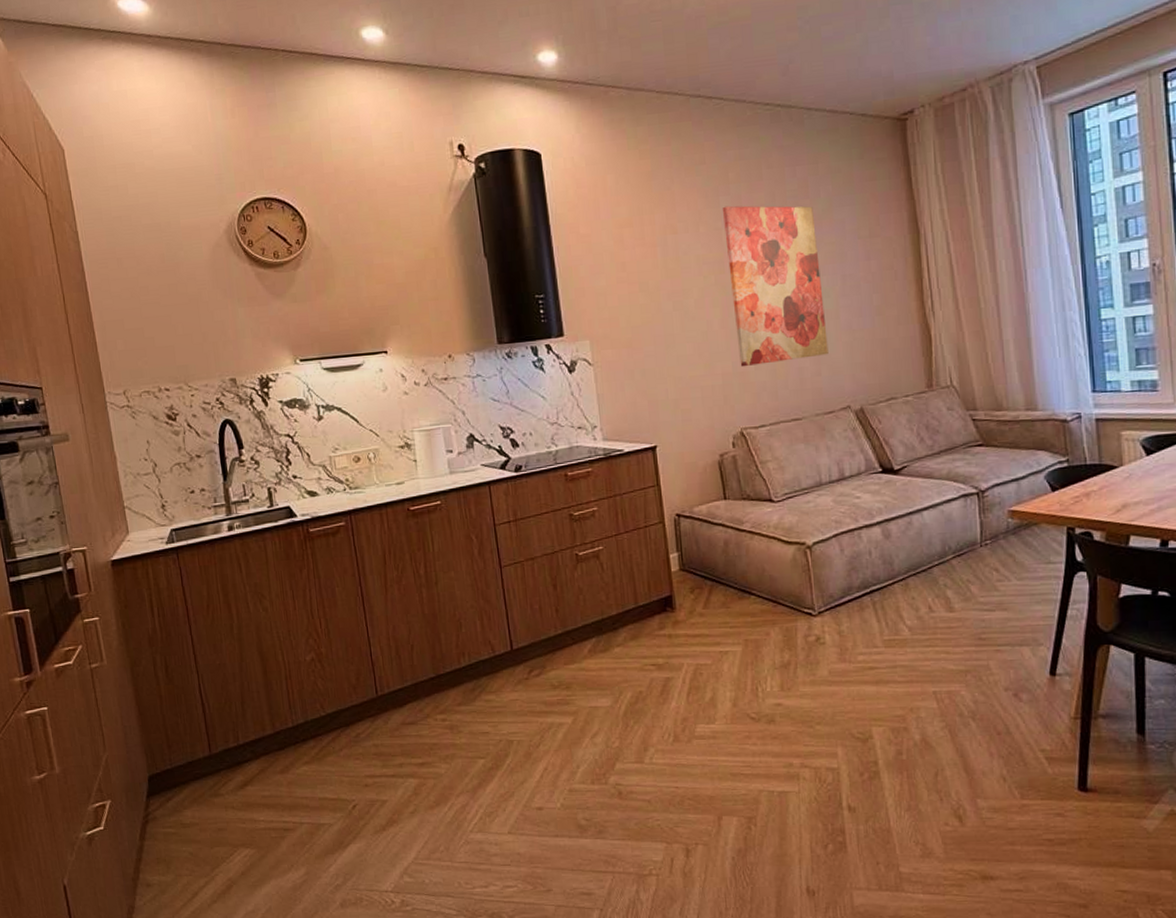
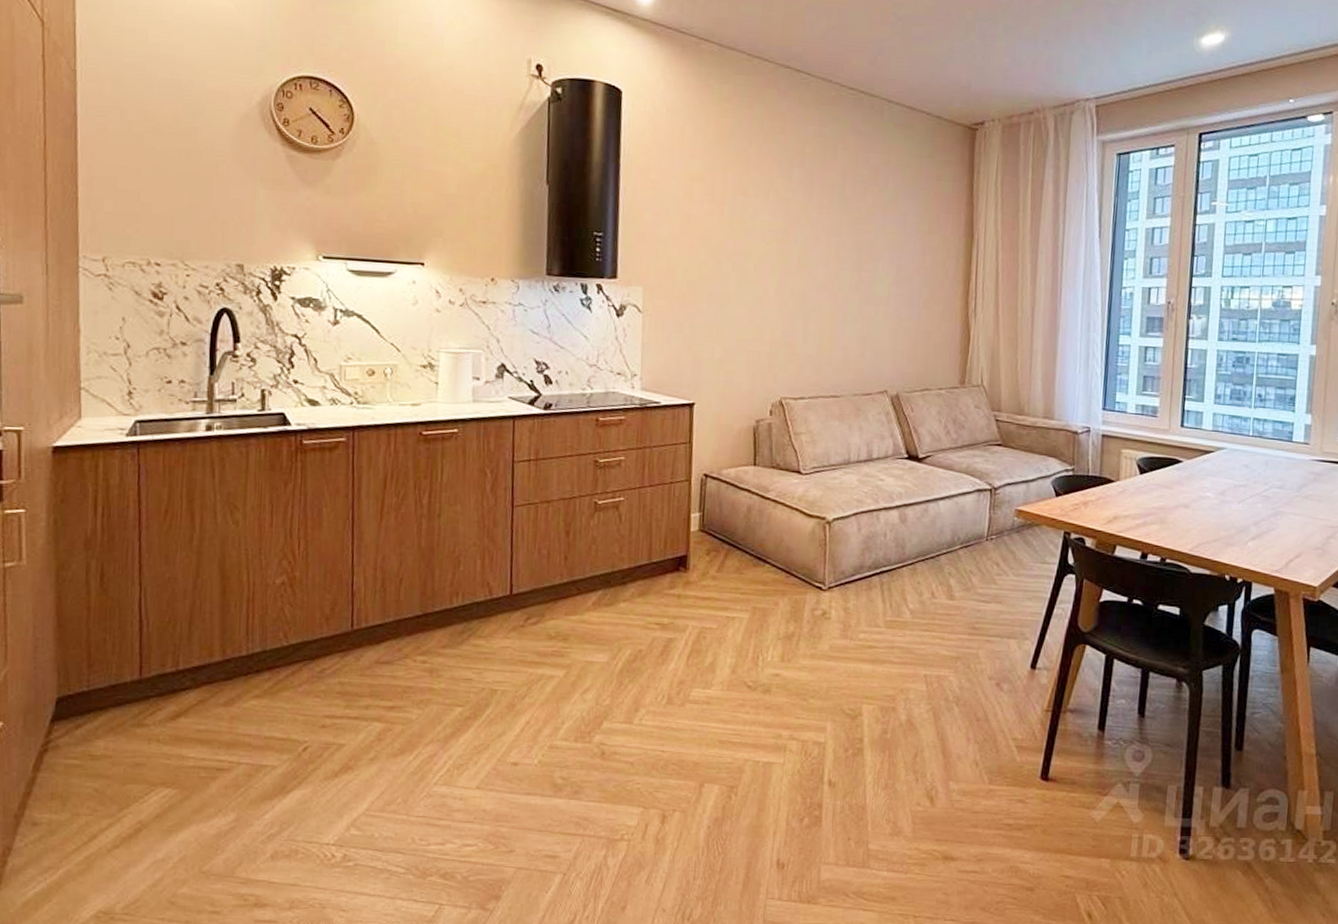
wall art: present [722,205,829,367] -> none [789,178,880,339]

